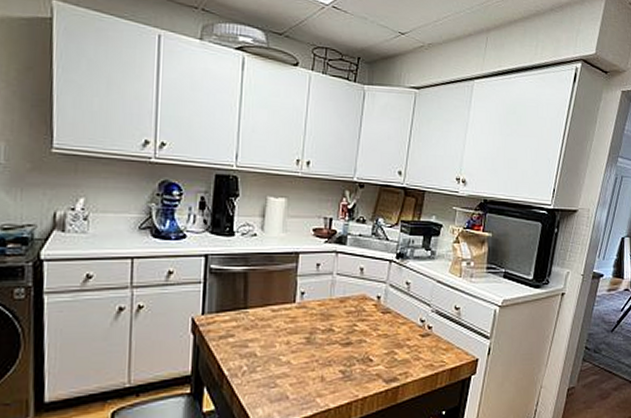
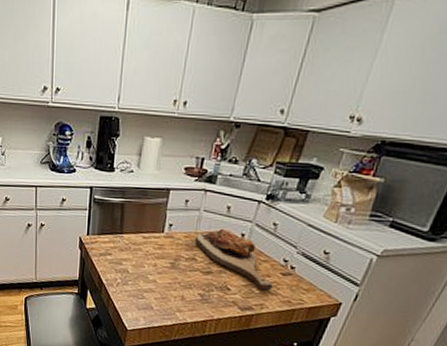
cutting board: none [330,292,414,357] -> present [194,228,273,291]

